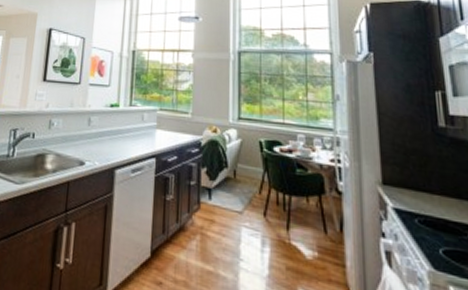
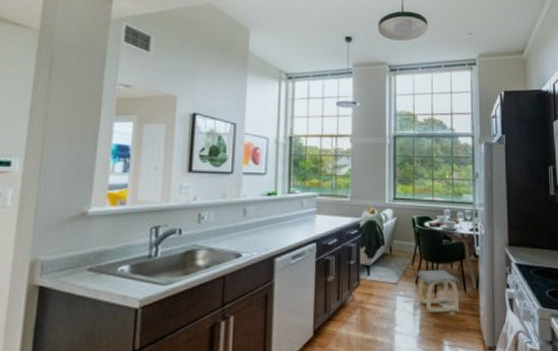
stool: none [265,201,320,256] -> present [417,269,461,312]

